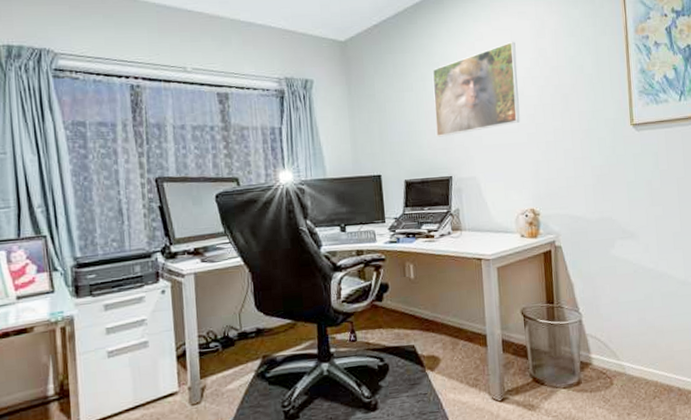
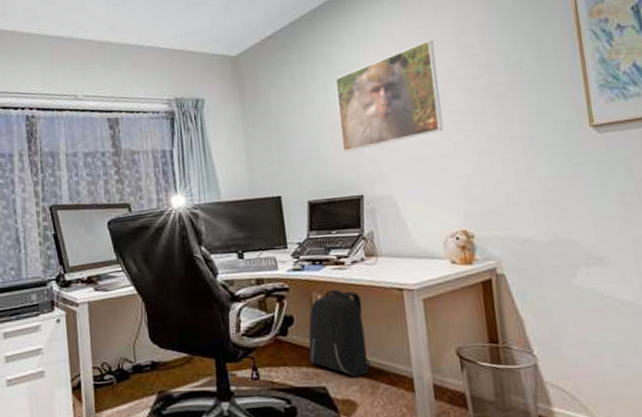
backpack: none [401,259,453,336] -> present [308,289,371,377]

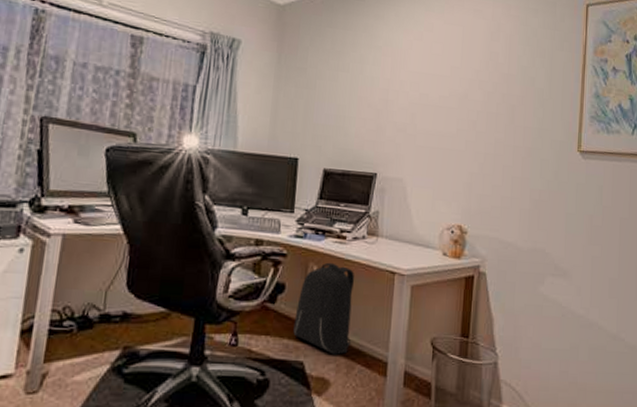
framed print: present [335,39,444,153] -> none [366,38,467,128]

